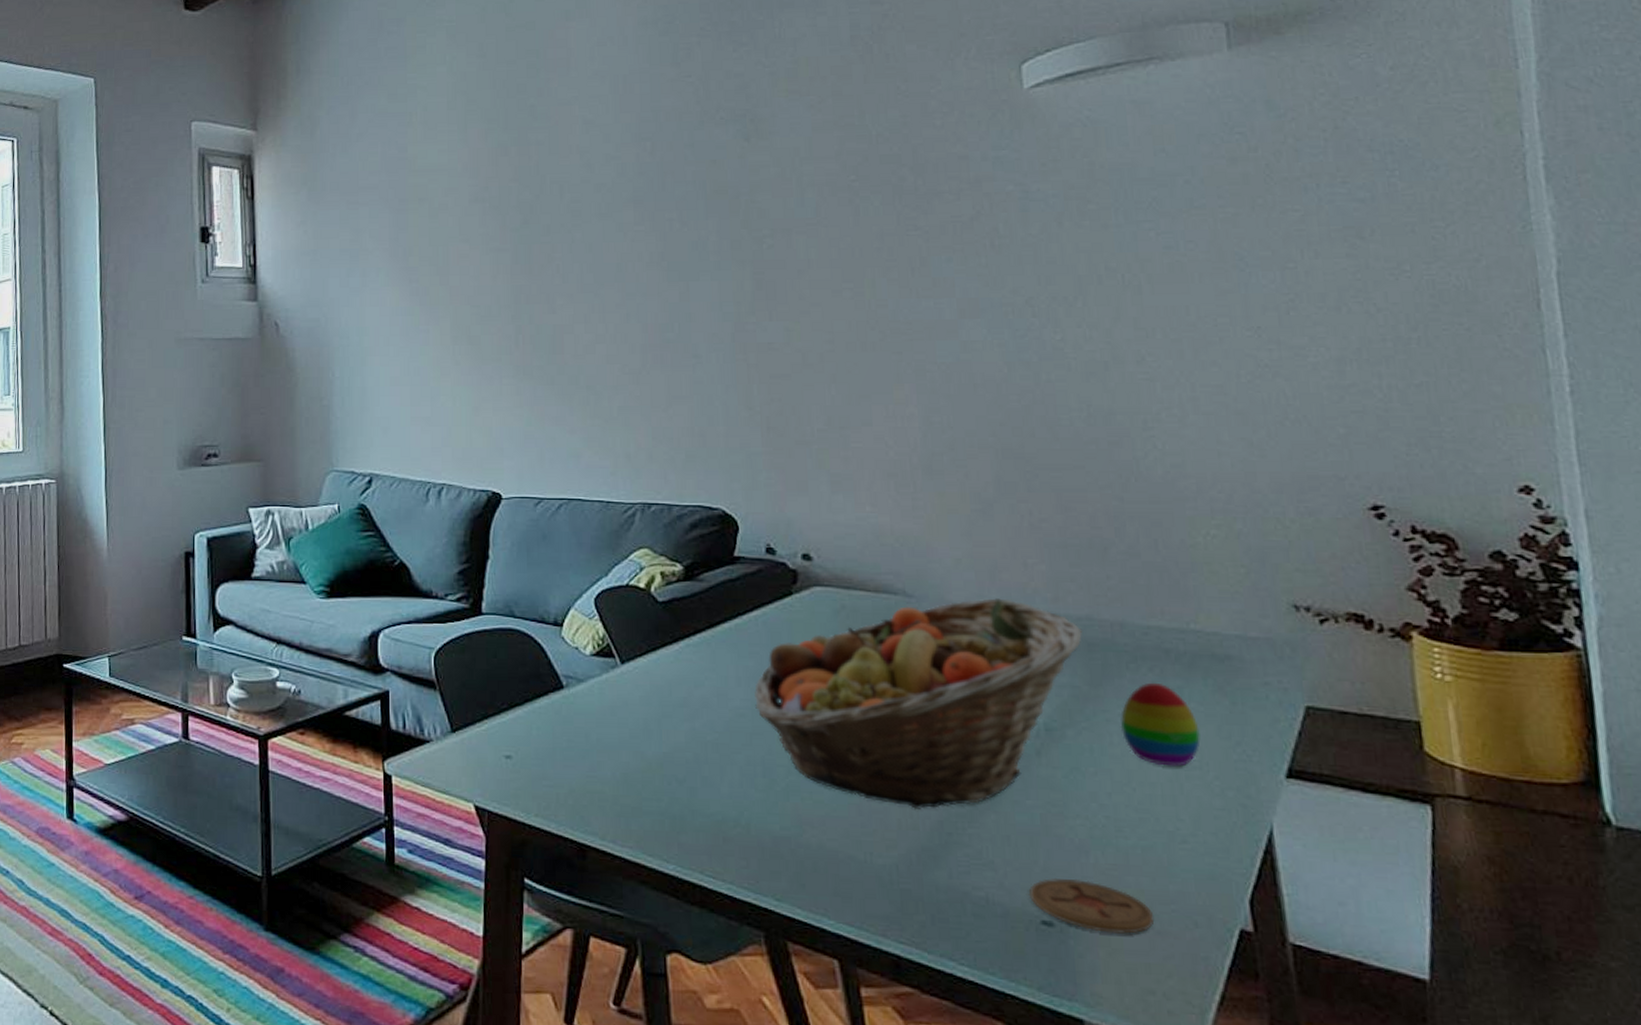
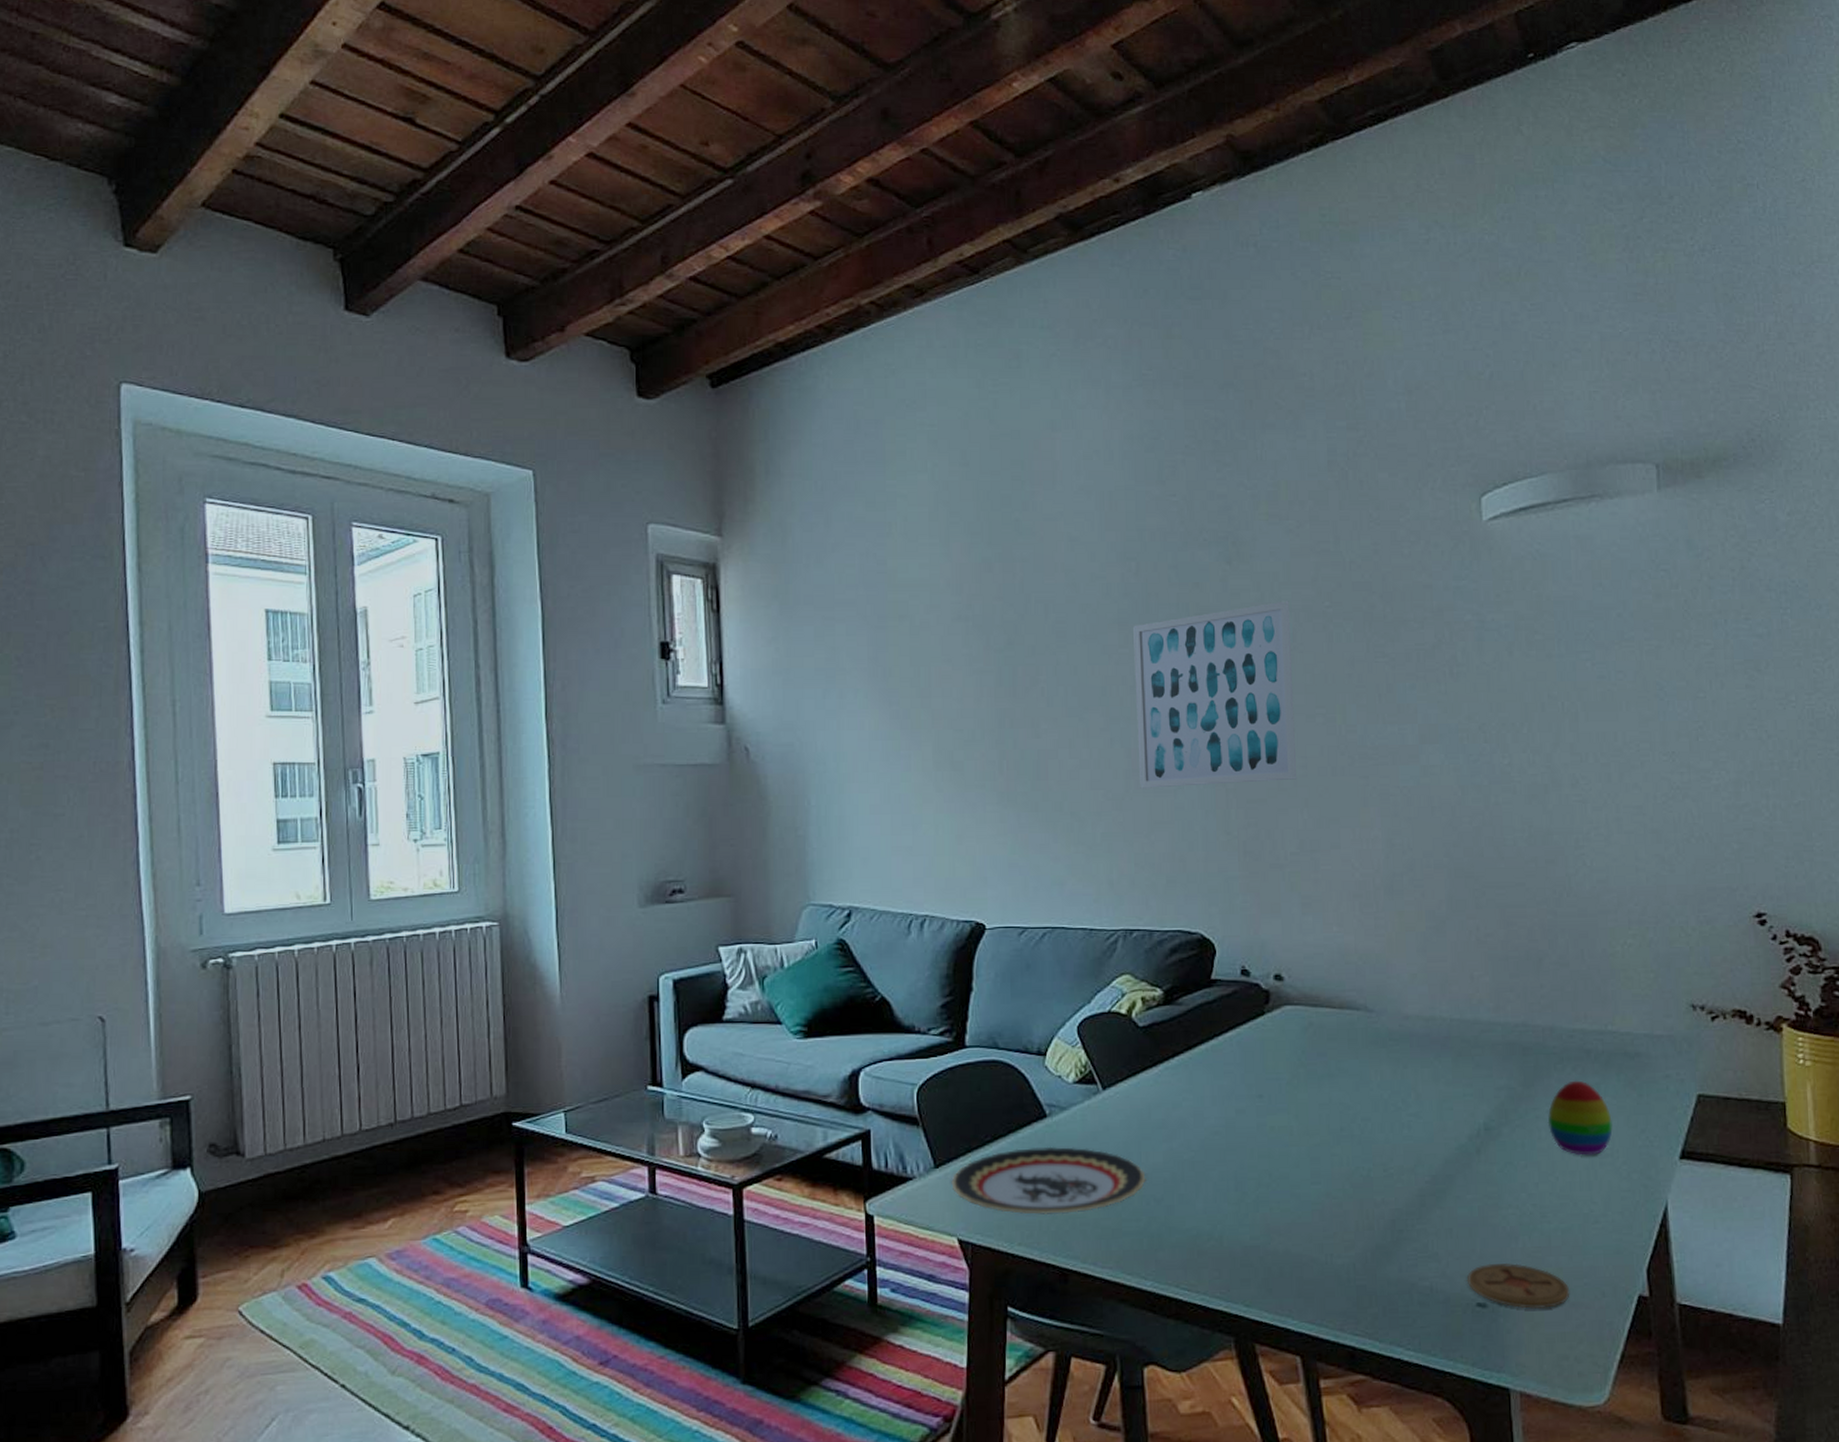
plate: none [468,718,667,788] -> present [951,1146,1146,1215]
wall art: none [649,176,824,363] -> present [1133,601,1297,788]
fruit basket: present [754,598,1083,809] -> none [1229,1010,1519,1210]

